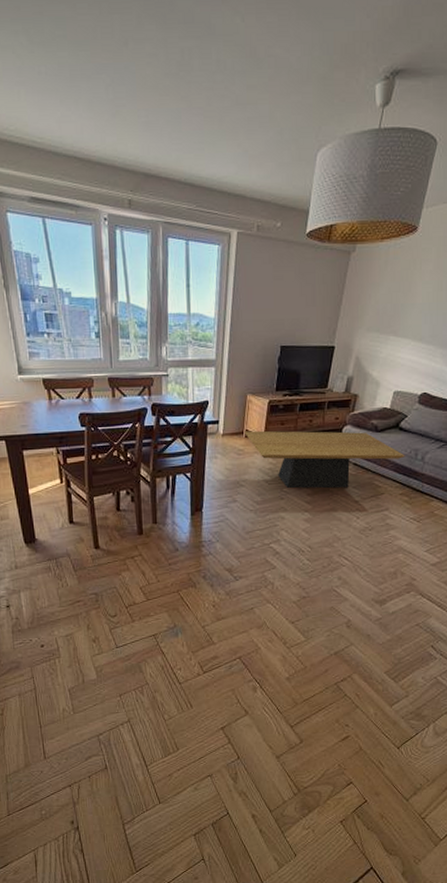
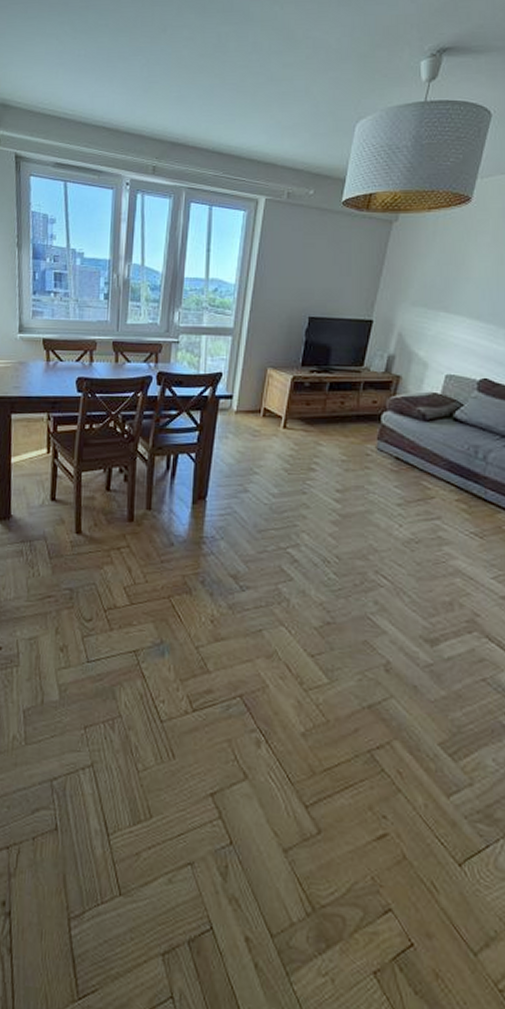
coffee table: present [245,430,405,489] -> none [262,409,462,487]

